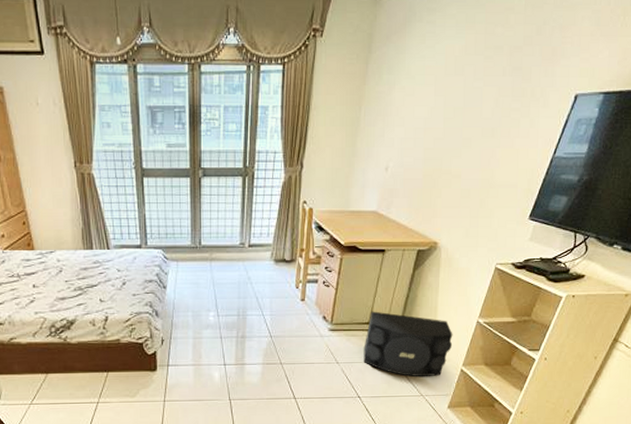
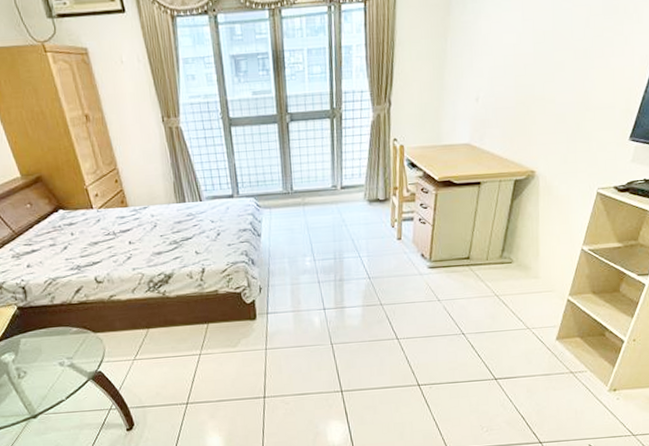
speaker: present [363,311,453,377] -> none [465,245,557,310]

